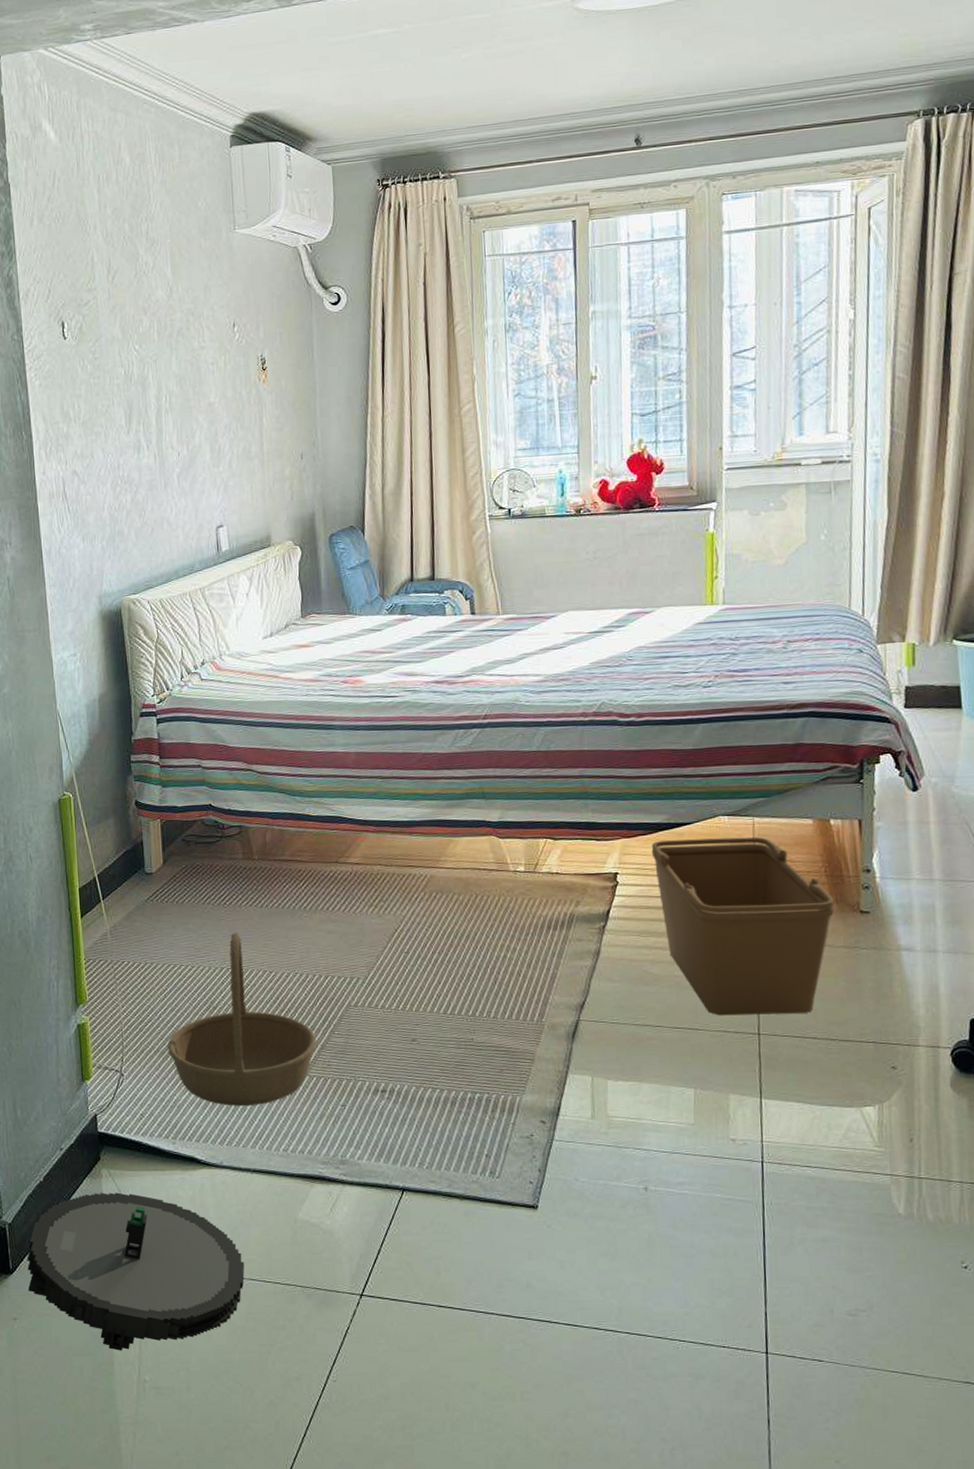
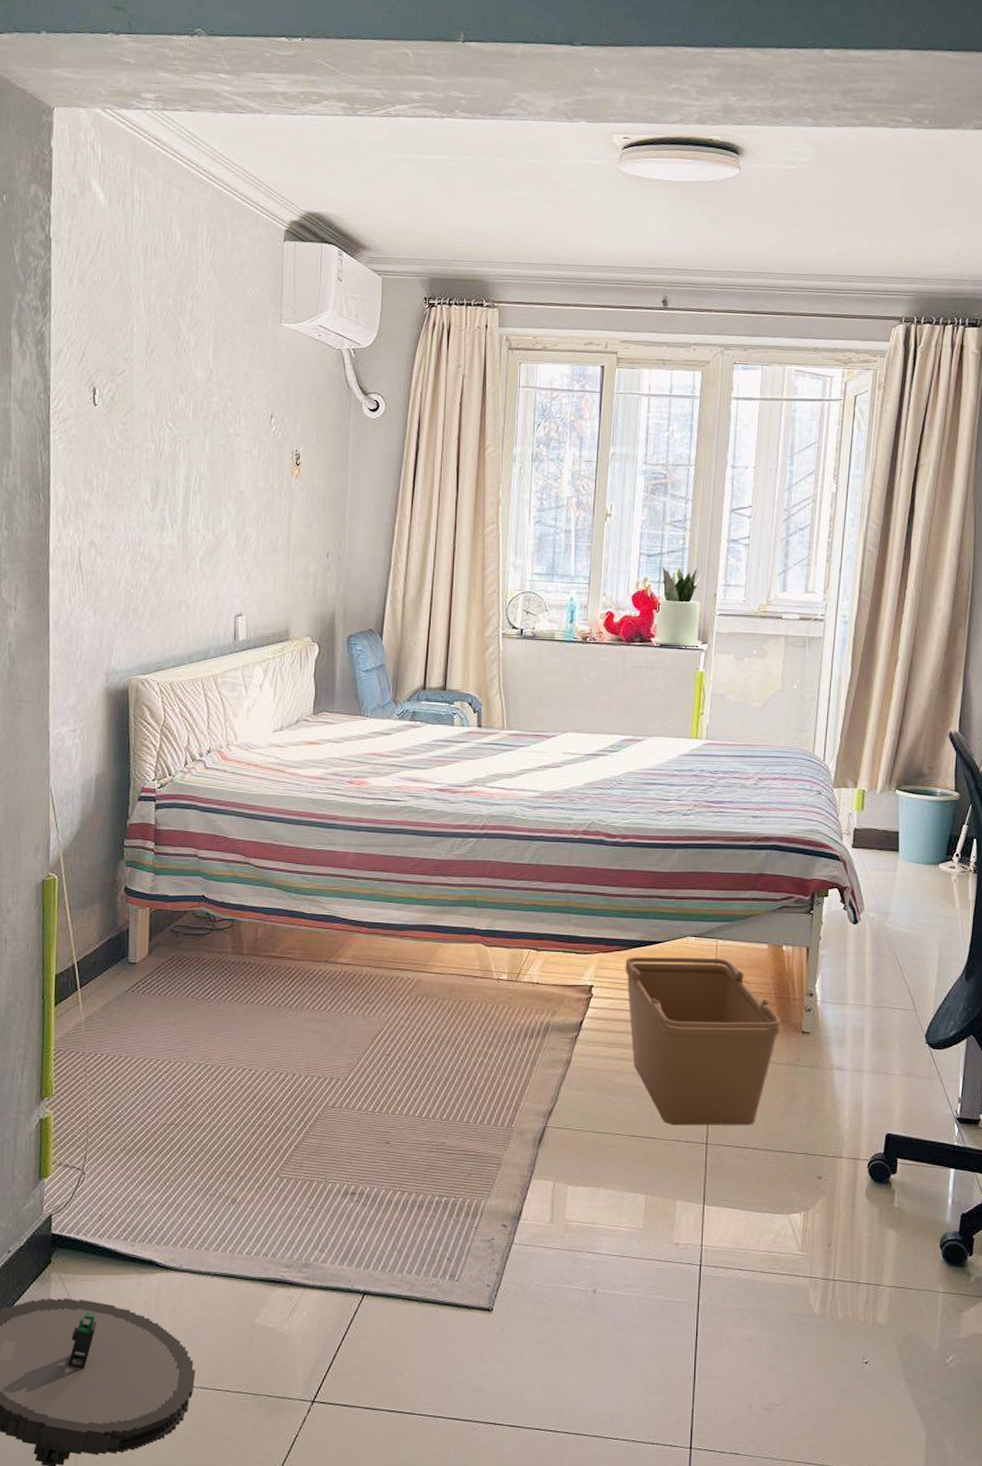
basket: present [167,932,317,1106] -> none [135,1027,291,1207]
planter: none [651,422,711,509] -> present [650,567,703,647]

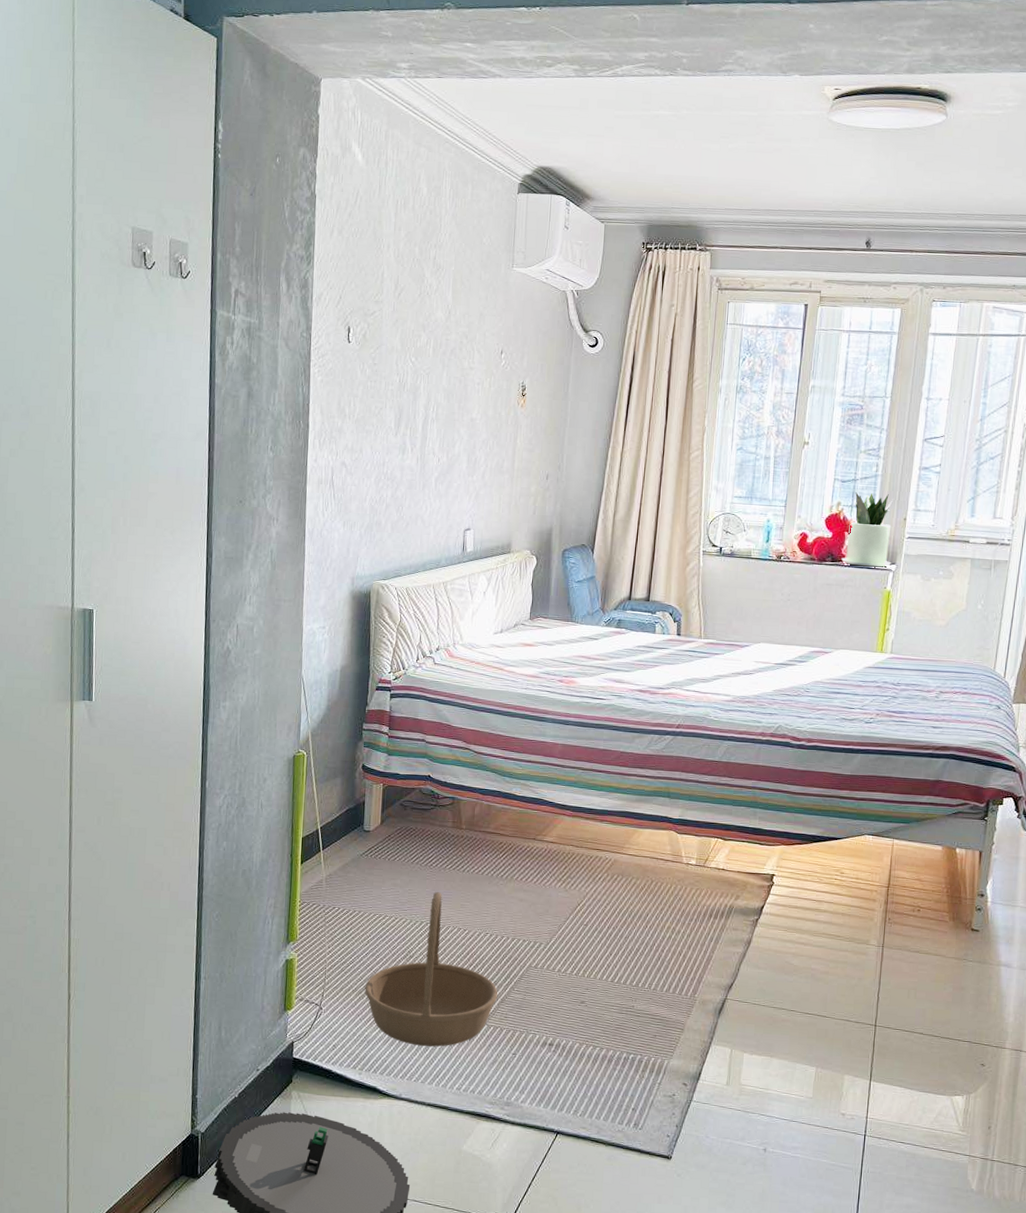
basket: none [135,1027,291,1207] -> present [365,891,498,1047]
bicycle basket: present [625,957,781,1126] -> none [805,851,952,1011]

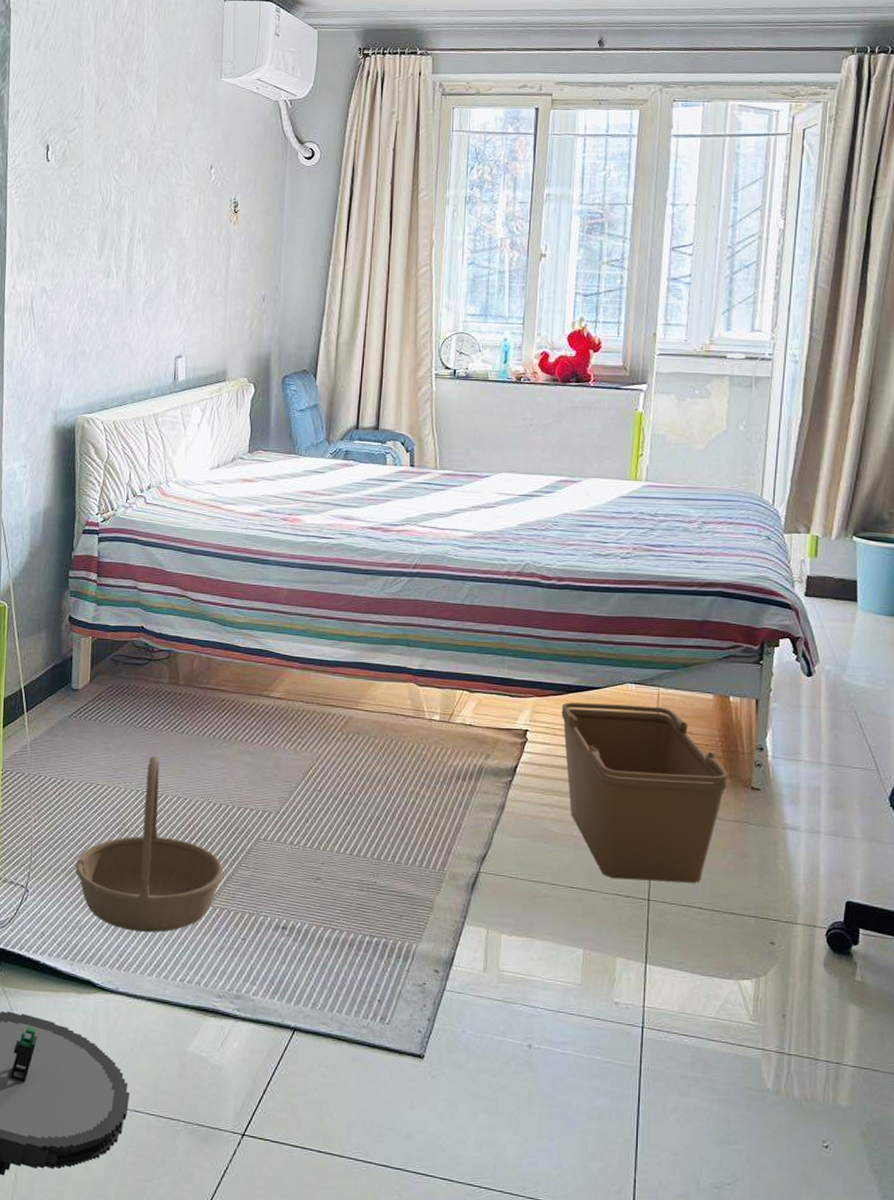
bicycle basket: none [805,851,952,1011] -> present [561,702,728,883]
planter: present [841,492,893,567] -> none [587,307,642,387]

